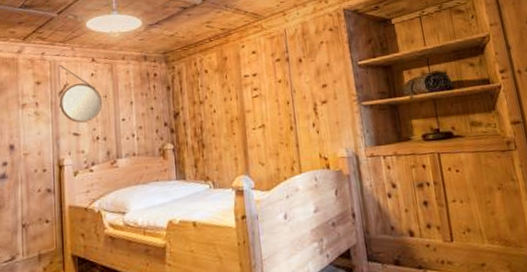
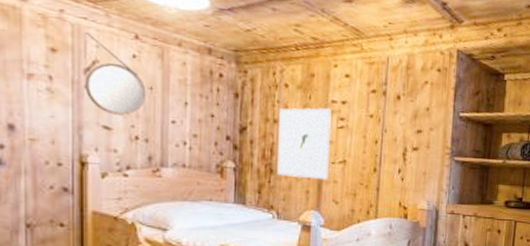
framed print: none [203,83,252,149] -> present [277,108,331,180]

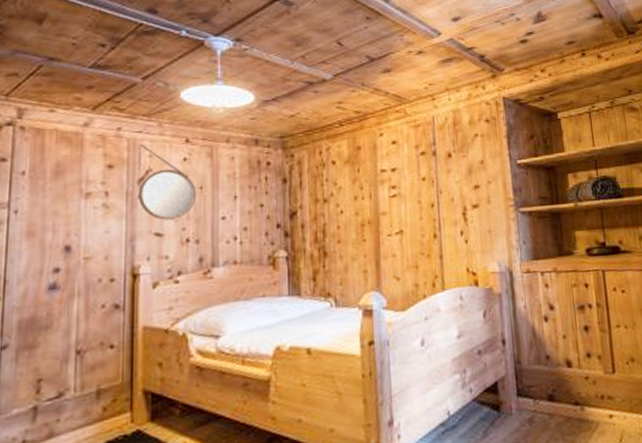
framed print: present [277,108,331,180] -> none [329,179,386,258]

